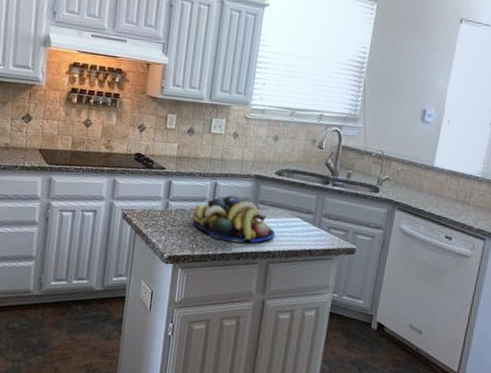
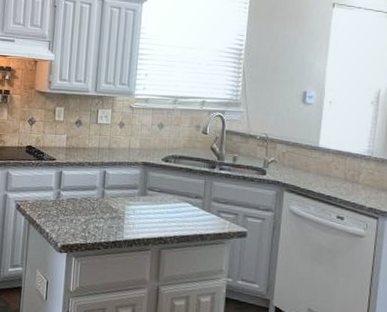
fruit bowl: present [192,195,276,244] -> none [83,183,166,230]

